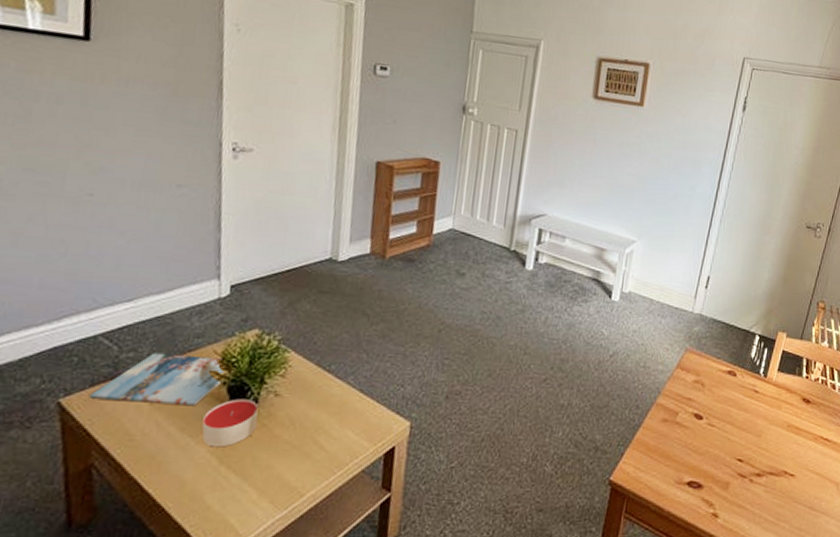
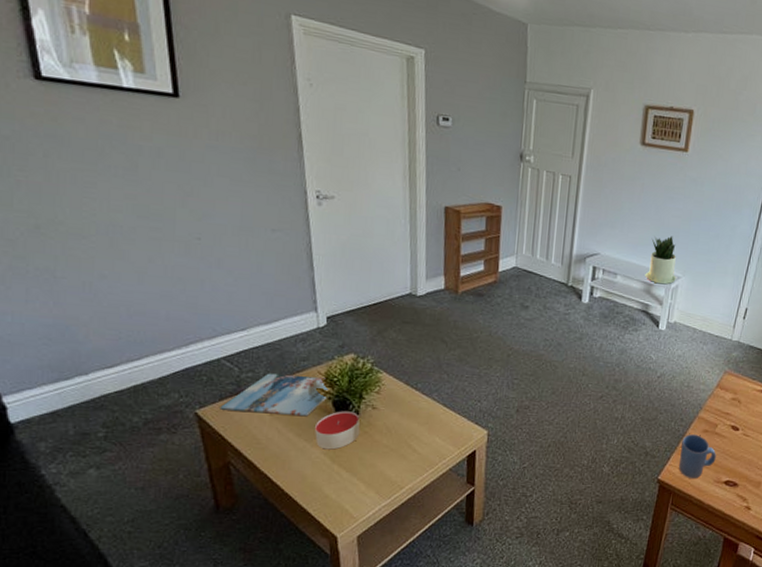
planter: none [597,195,631,250] -> present [646,235,676,285]
mug: none [634,424,677,479] -> present [679,434,716,479]

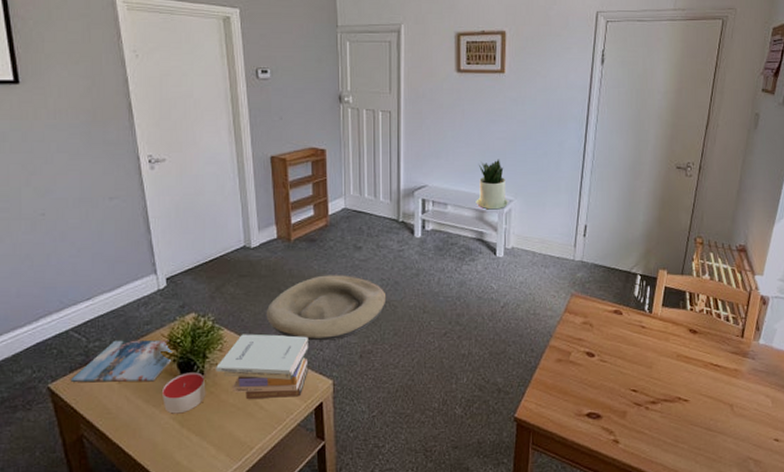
books: none [372,379,468,444] -> present [216,334,310,399]
dog bed: none [426,330,548,393] -> present [266,275,387,341]
mug: present [679,434,716,479] -> none [535,365,574,413]

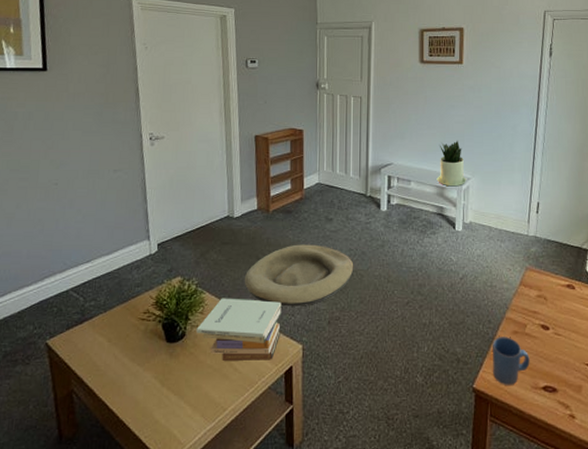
magazine: present [70,340,172,383] -> none [66,301,158,341]
candle: present [162,372,206,414] -> none [147,333,187,373]
mug: none [535,365,574,413] -> present [493,337,530,385]

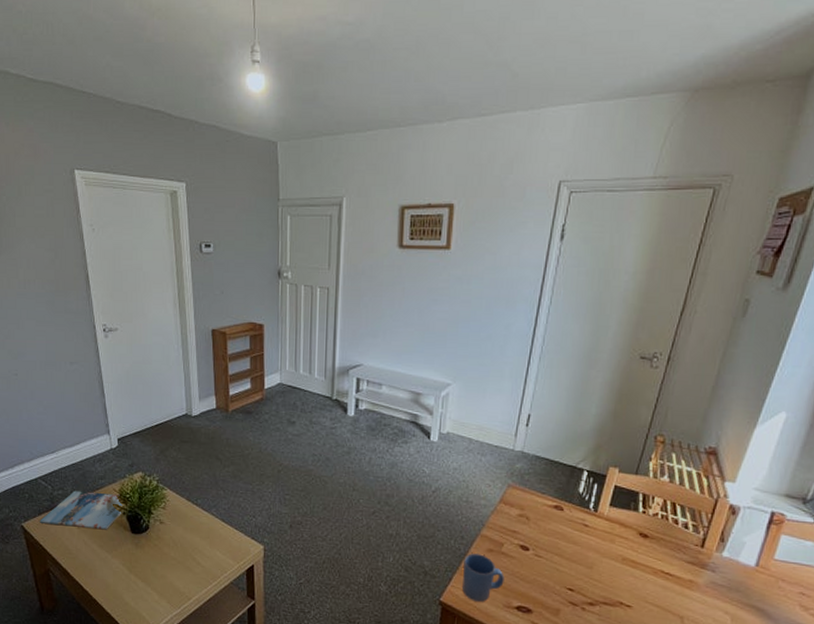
magazine: none [66,301,158,341] -> present [39,491,122,530]
books: present [196,298,283,361] -> none [160,495,244,558]
dog bed: present [244,244,354,307] -> none [204,446,318,509]
planter: present [438,140,466,187] -> none [413,340,446,393]

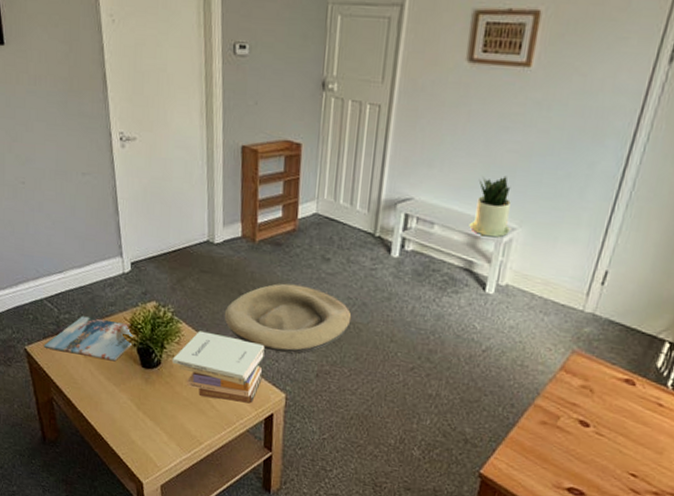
books: none [160,495,244,558] -> present [172,330,265,404]
dog bed: none [204,446,318,509] -> present [224,283,352,353]
planter: none [413,340,446,393] -> present [470,176,511,238]
mug: present [462,553,504,602] -> none [507,424,557,479]

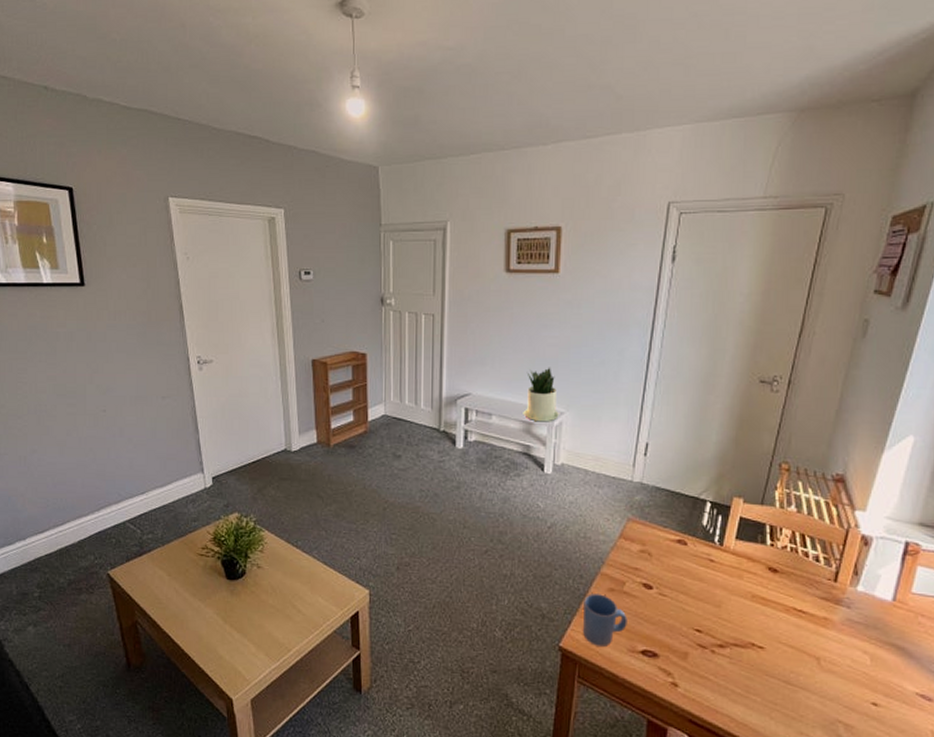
magazine: present [44,316,133,362] -> none [127,534,217,577]
books: present [172,330,265,404] -> none [257,536,347,604]
dog bed: present [224,283,352,353] -> none [305,483,425,550]
mug: none [507,424,557,479] -> present [583,594,627,647]

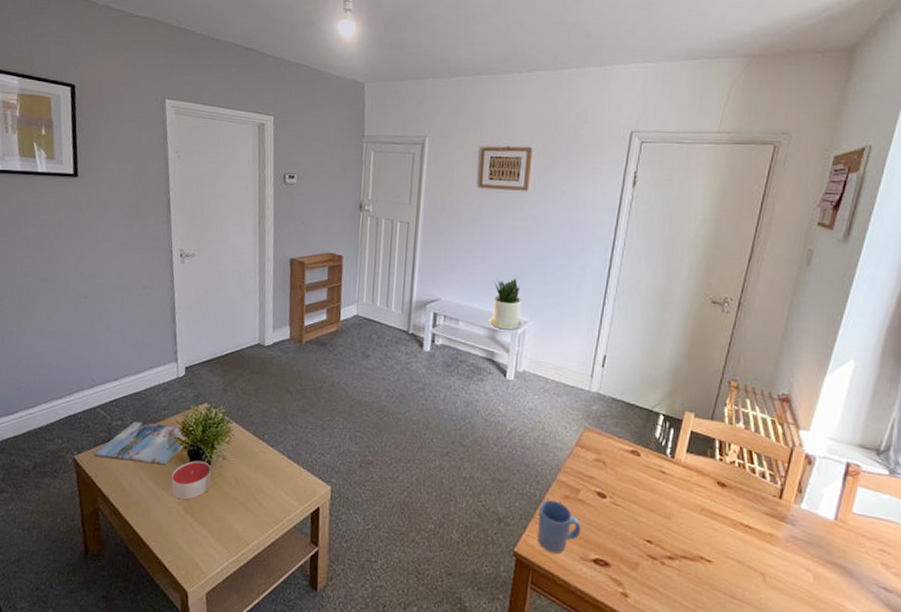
magazine: none [127,534,217,577] -> present [93,421,184,466]
candle: none [208,570,248,610] -> present [171,460,212,500]

